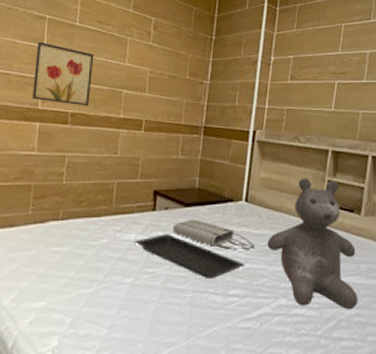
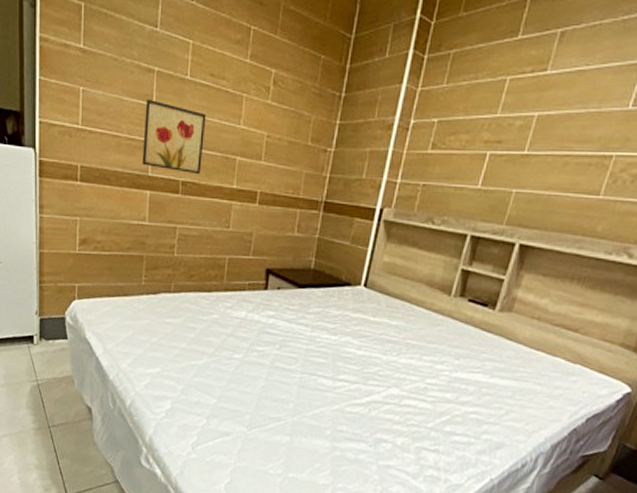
serving tray: present [133,234,246,280] -> none [244,314,359,363]
tote bag: present [172,220,255,249] -> none [284,301,370,337]
teddy bear: present [267,178,359,310] -> none [384,265,483,407]

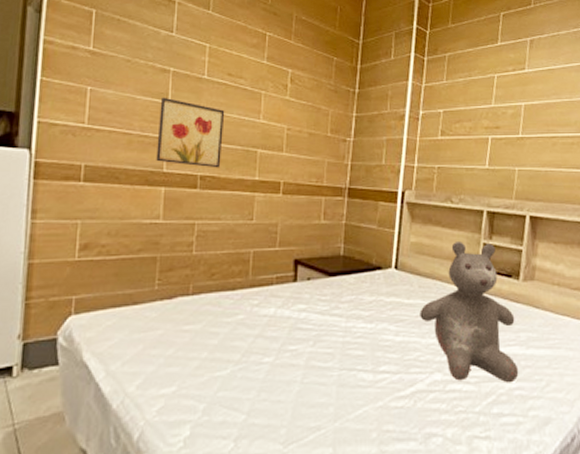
teddy bear: none [384,265,483,407] -> present [419,242,519,383]

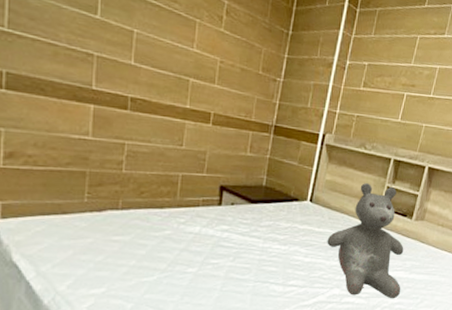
wall art: present [156,97,225,168] -> none [85,10,158,92]

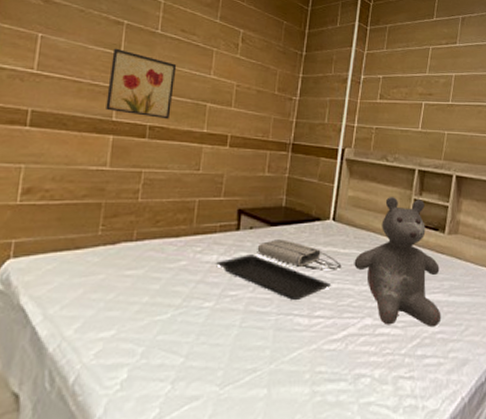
wall art: none [85,10,158,92] -> present [106,48,177,120]
serving tray: none [198,228,306,271] -> present [215,254,332,301]
tote bag: none [237,216,316,245] -> present [257,239,342,269]

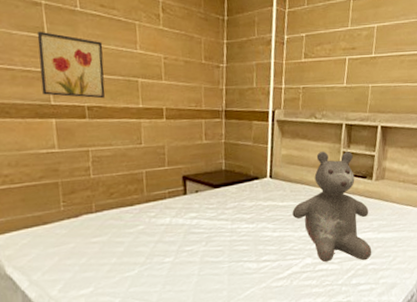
serving tray: present [215,254,332,301] -> none [169,214,274,250]
tote bag: present [257,239,342,269] -> none [204,199,282,222]

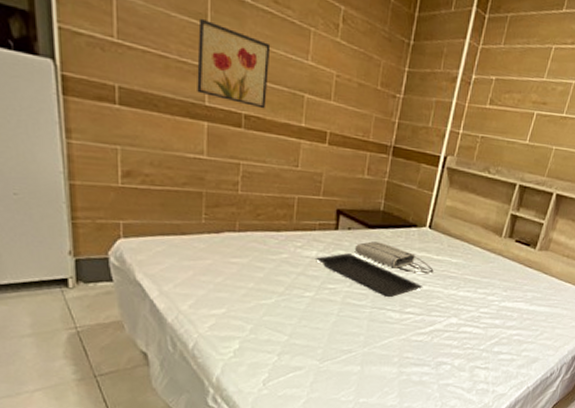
serving tray: none [169,214,274,250] -> present [314,253,423,298]
tote bag: none [204,199,282,222] -> present [354,241,434,273]
teddy bear: present [292,151,372,263] -> none [445,210,526,330]

